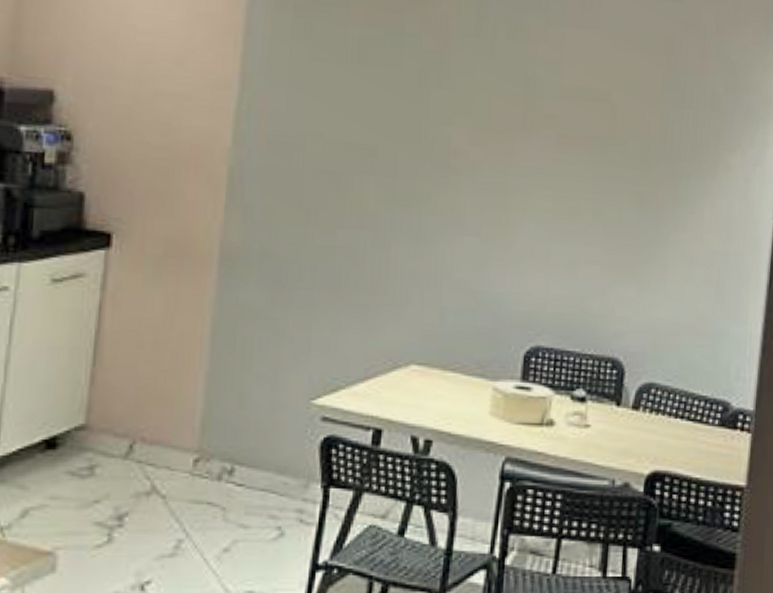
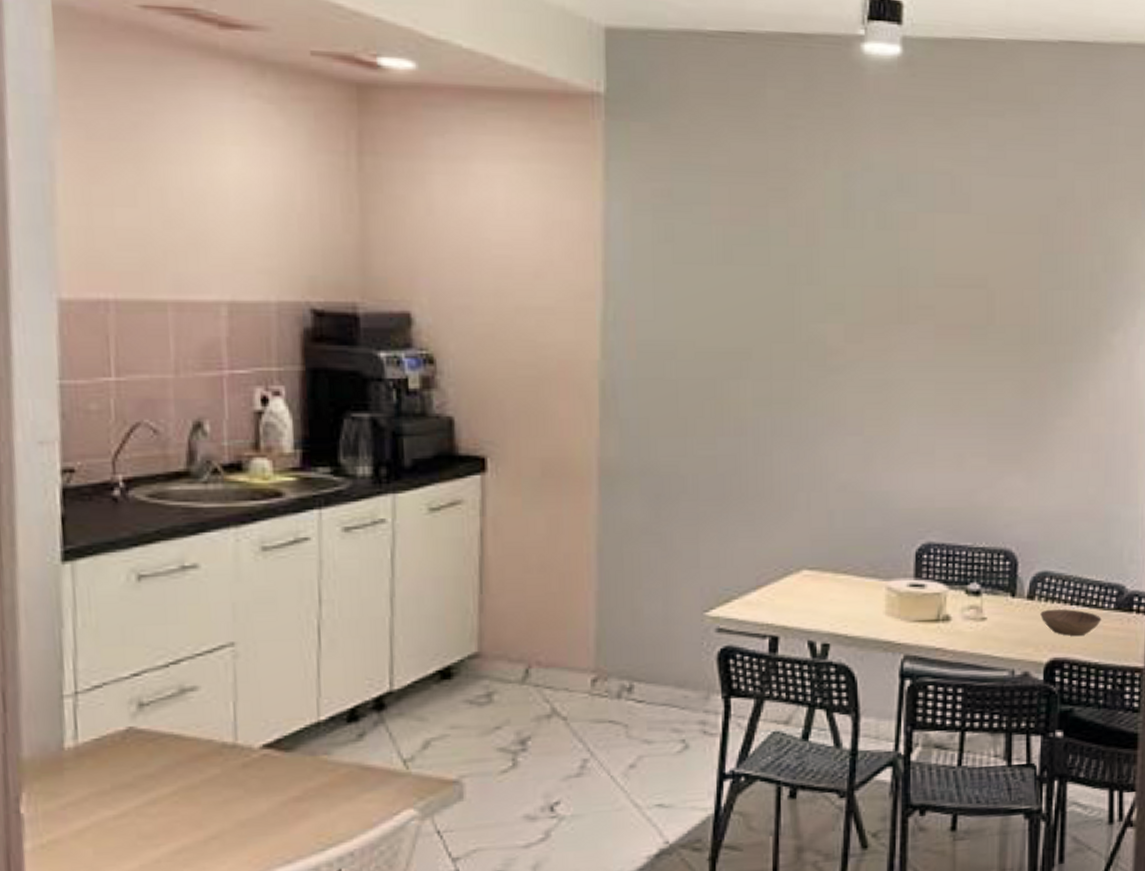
bowl: none [644,421,705,449] -> present [1040,609,1102,636]

